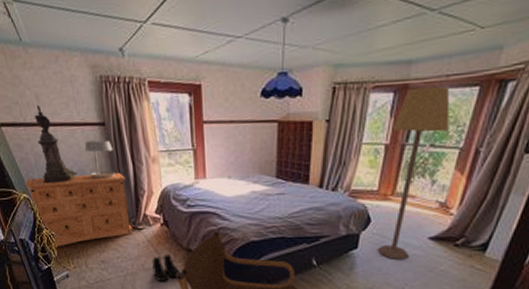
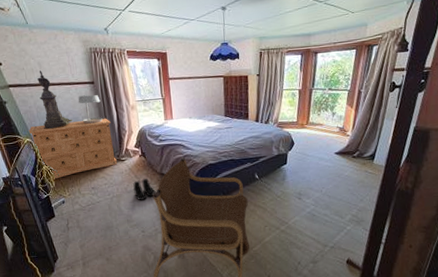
lamp: present [377,86,450,259] -> none [300,50,340,170]

